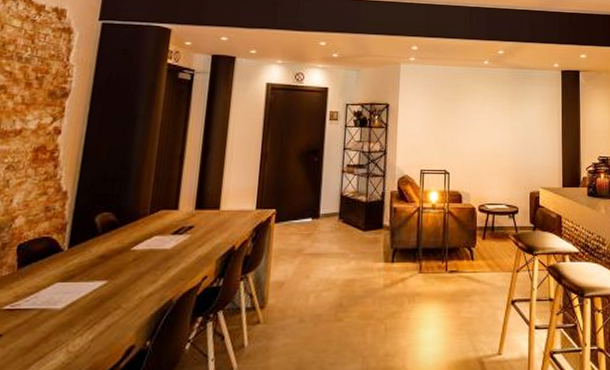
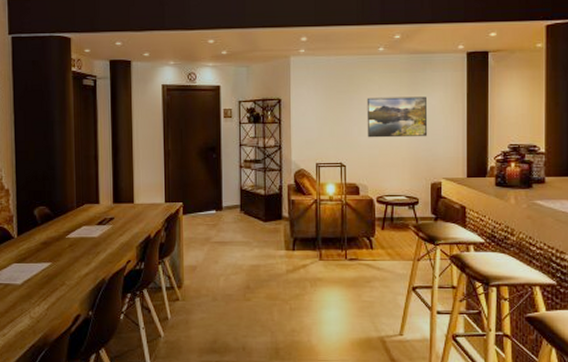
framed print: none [471,107,527,147] -> present [366,96,428,138]

